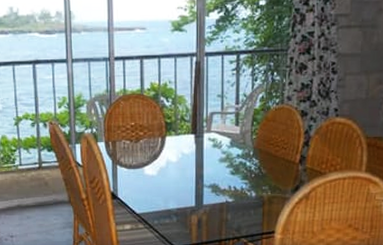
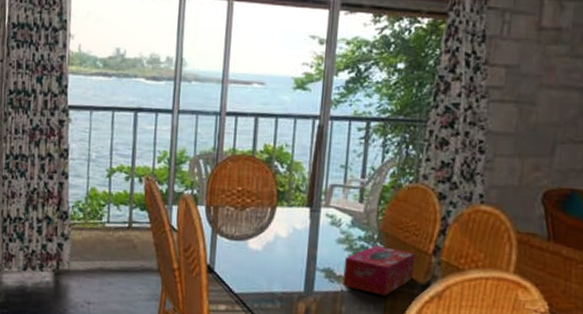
tissue box: none [227,160,285,202] -> present [342,245,416,296]

